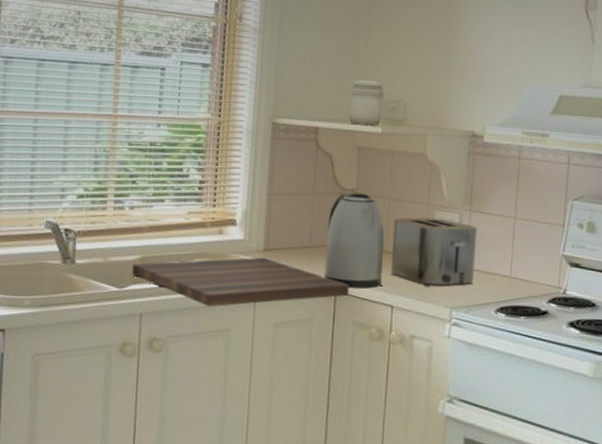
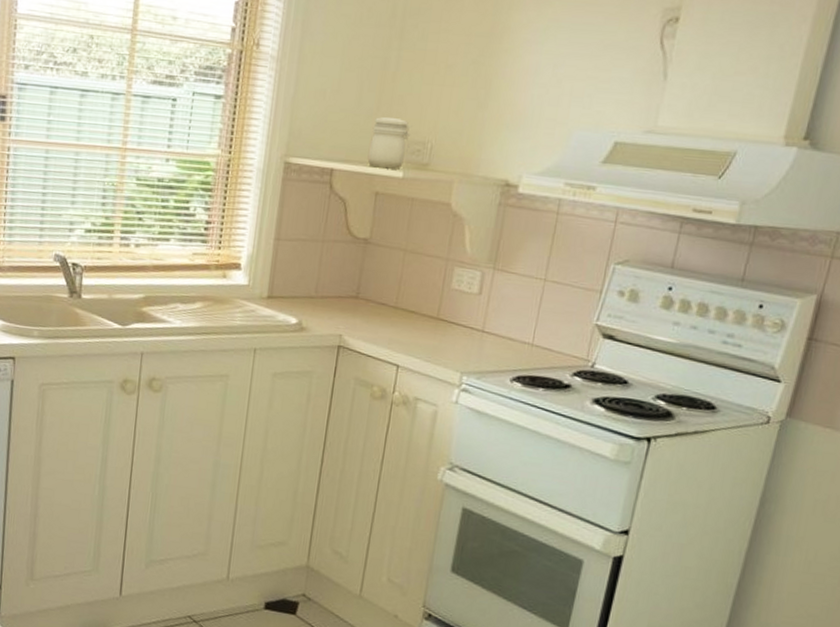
cutting board: present [131,257,349,308] -> none [135,302,354,352]
kettle: present [324,193,385,290] -> none [328,242,397,346]
toaster: present [391,217,478,288] -> none [399,272,501,351]

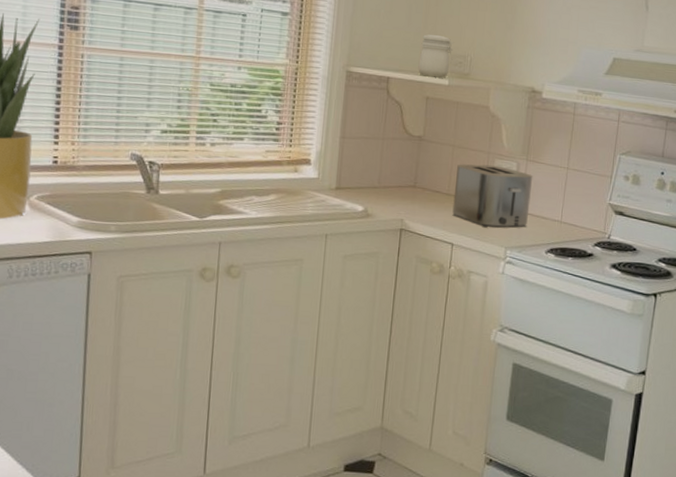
toaster: none [399,272,501,351] -> present [452,164,533,229]

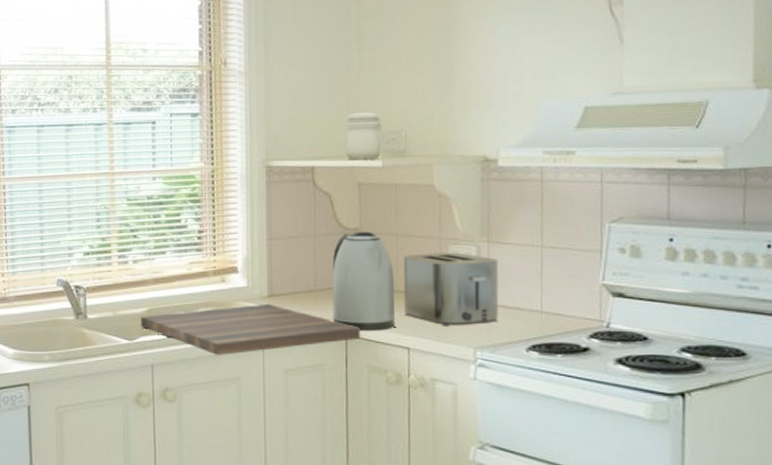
cutting board: none [212,195,414,239] -> present [140,303,360,356]
kettle: none [390,139,448,228] -> present [332,231,396,332]

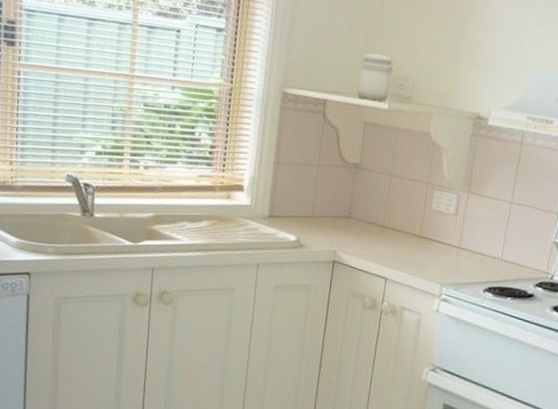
cutting board: present [140,303,360,356] -> none [145,221,347,267]
kettle: present [332,231,396,332] -> none [323,167,384,261]
toaster: present [403,252,499,326] -> none [387,194,474,265]

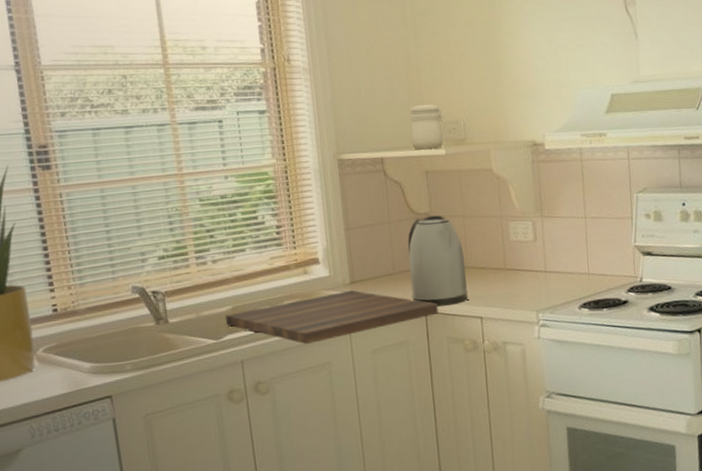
cutting board: none [145,221,347,267] -> present [224,290,438,345]
kettle: none [323,167,384,261] -> present [407,215,468,308]

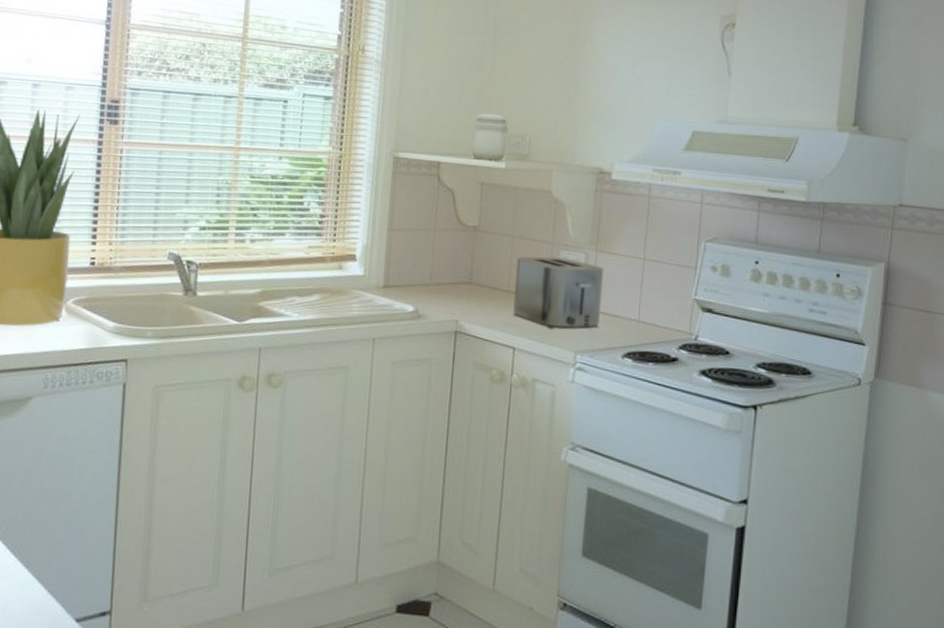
cutting board: present [224,290,438,345] -> none [251,294,470,344]
kettle: present [407,215,468,308] -> none [444,230,507,330]
toaster: none [471,228,555,295] -> present [513,256,604,330]

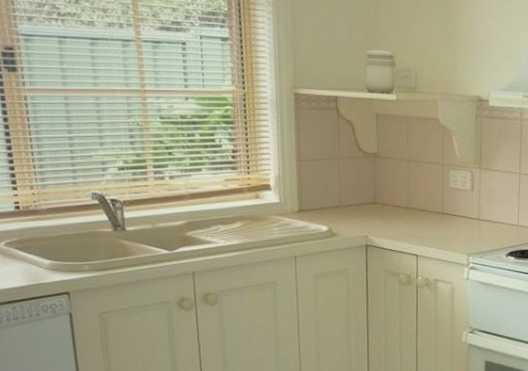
toaster: present [513,256,604,330] -> none [413,176,488,237]

